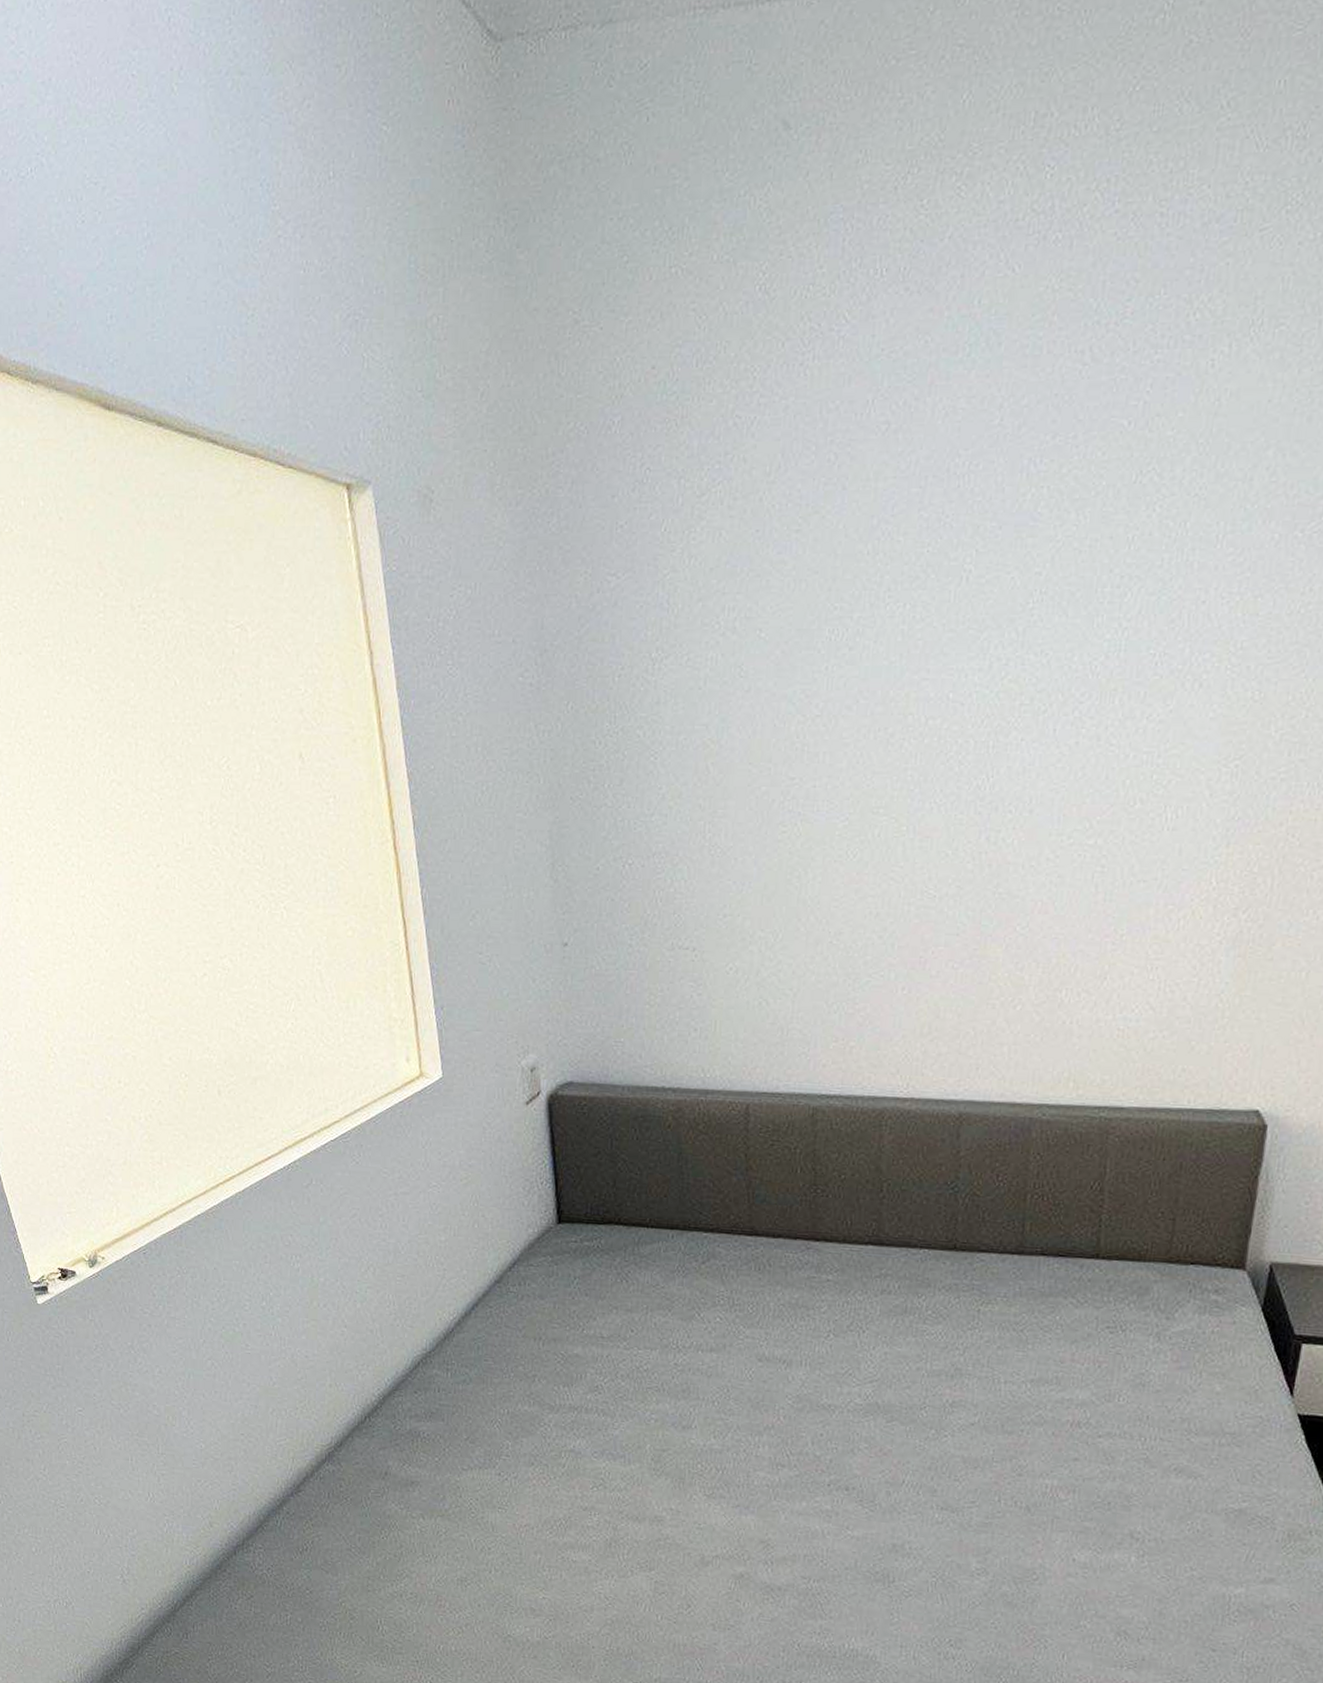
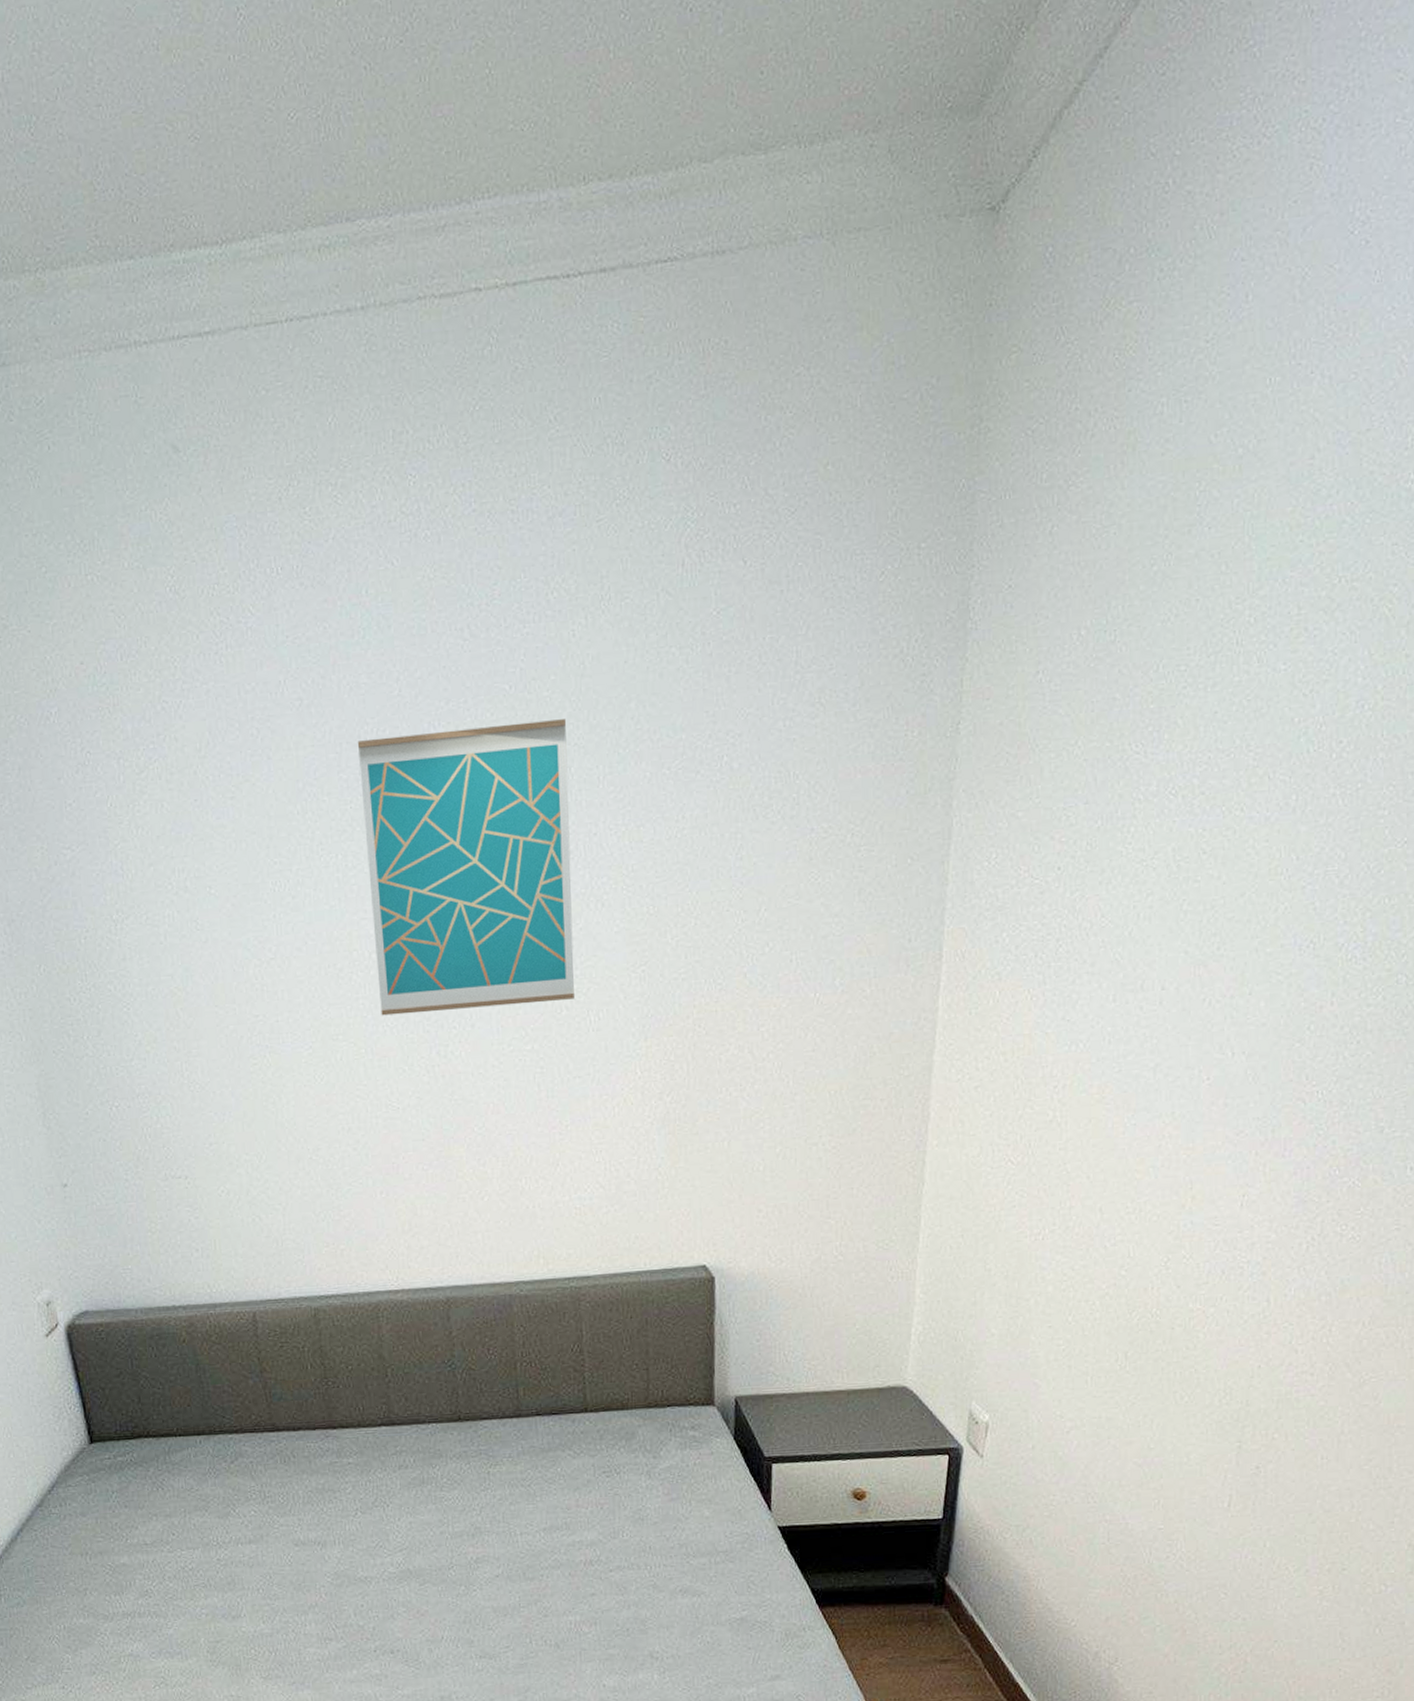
wall art: none [930,464,1188,792] -> present [357,719,575,1016]

